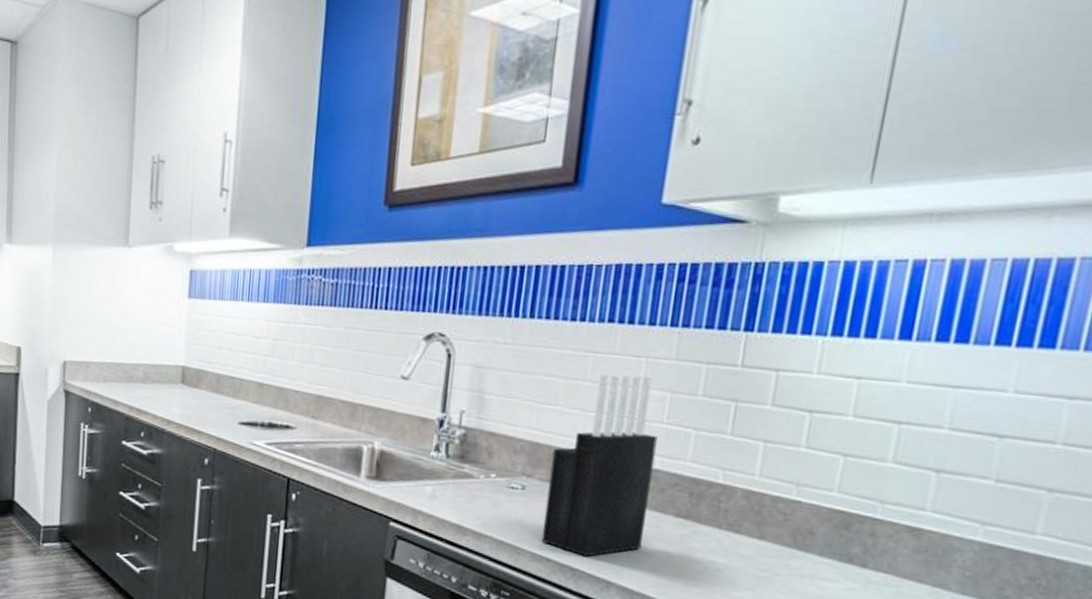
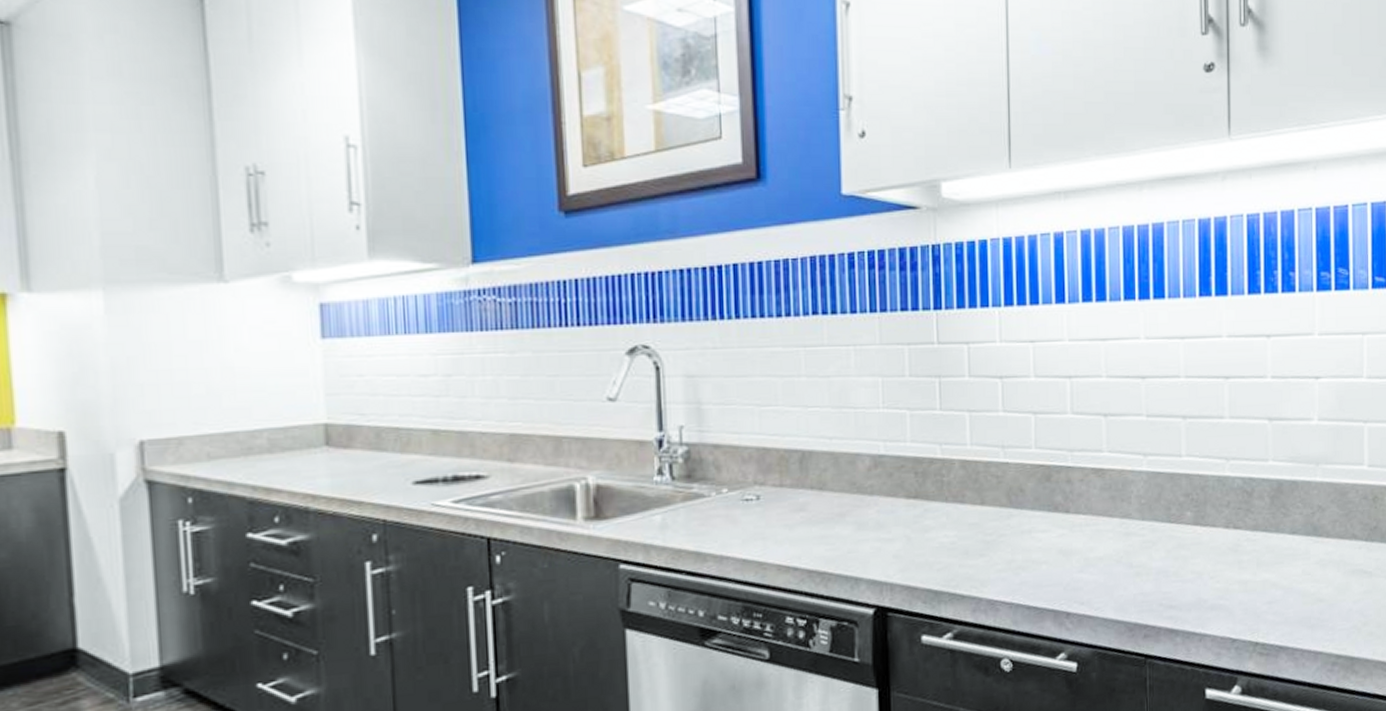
knife block: present [541,374,658,557] -> none [781,364,881,557]

